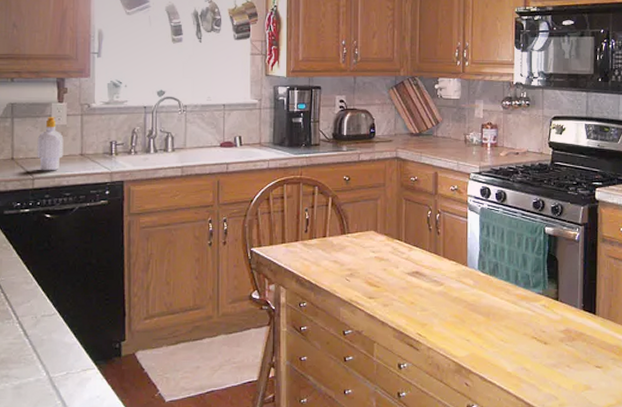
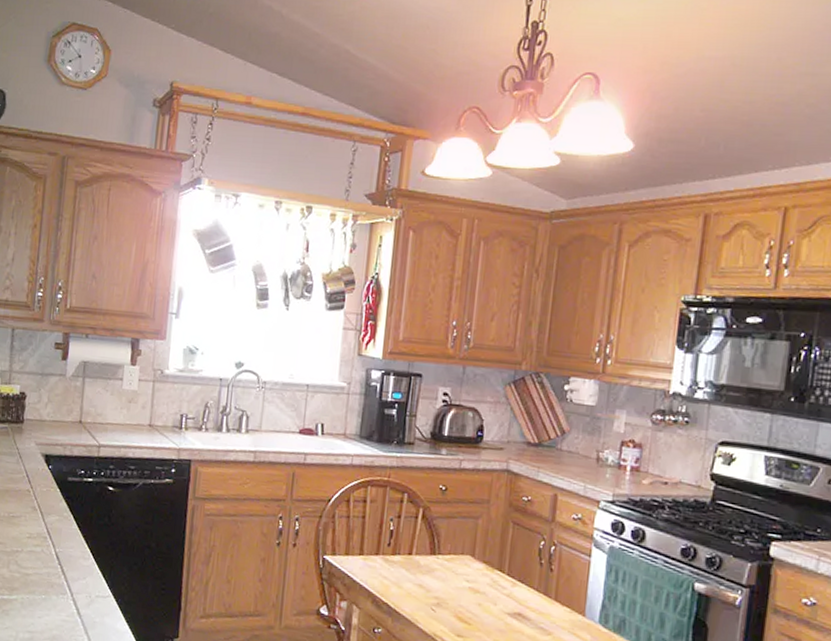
soap bottle: present [37,117,64,171] -> none [105,380,133,440]

